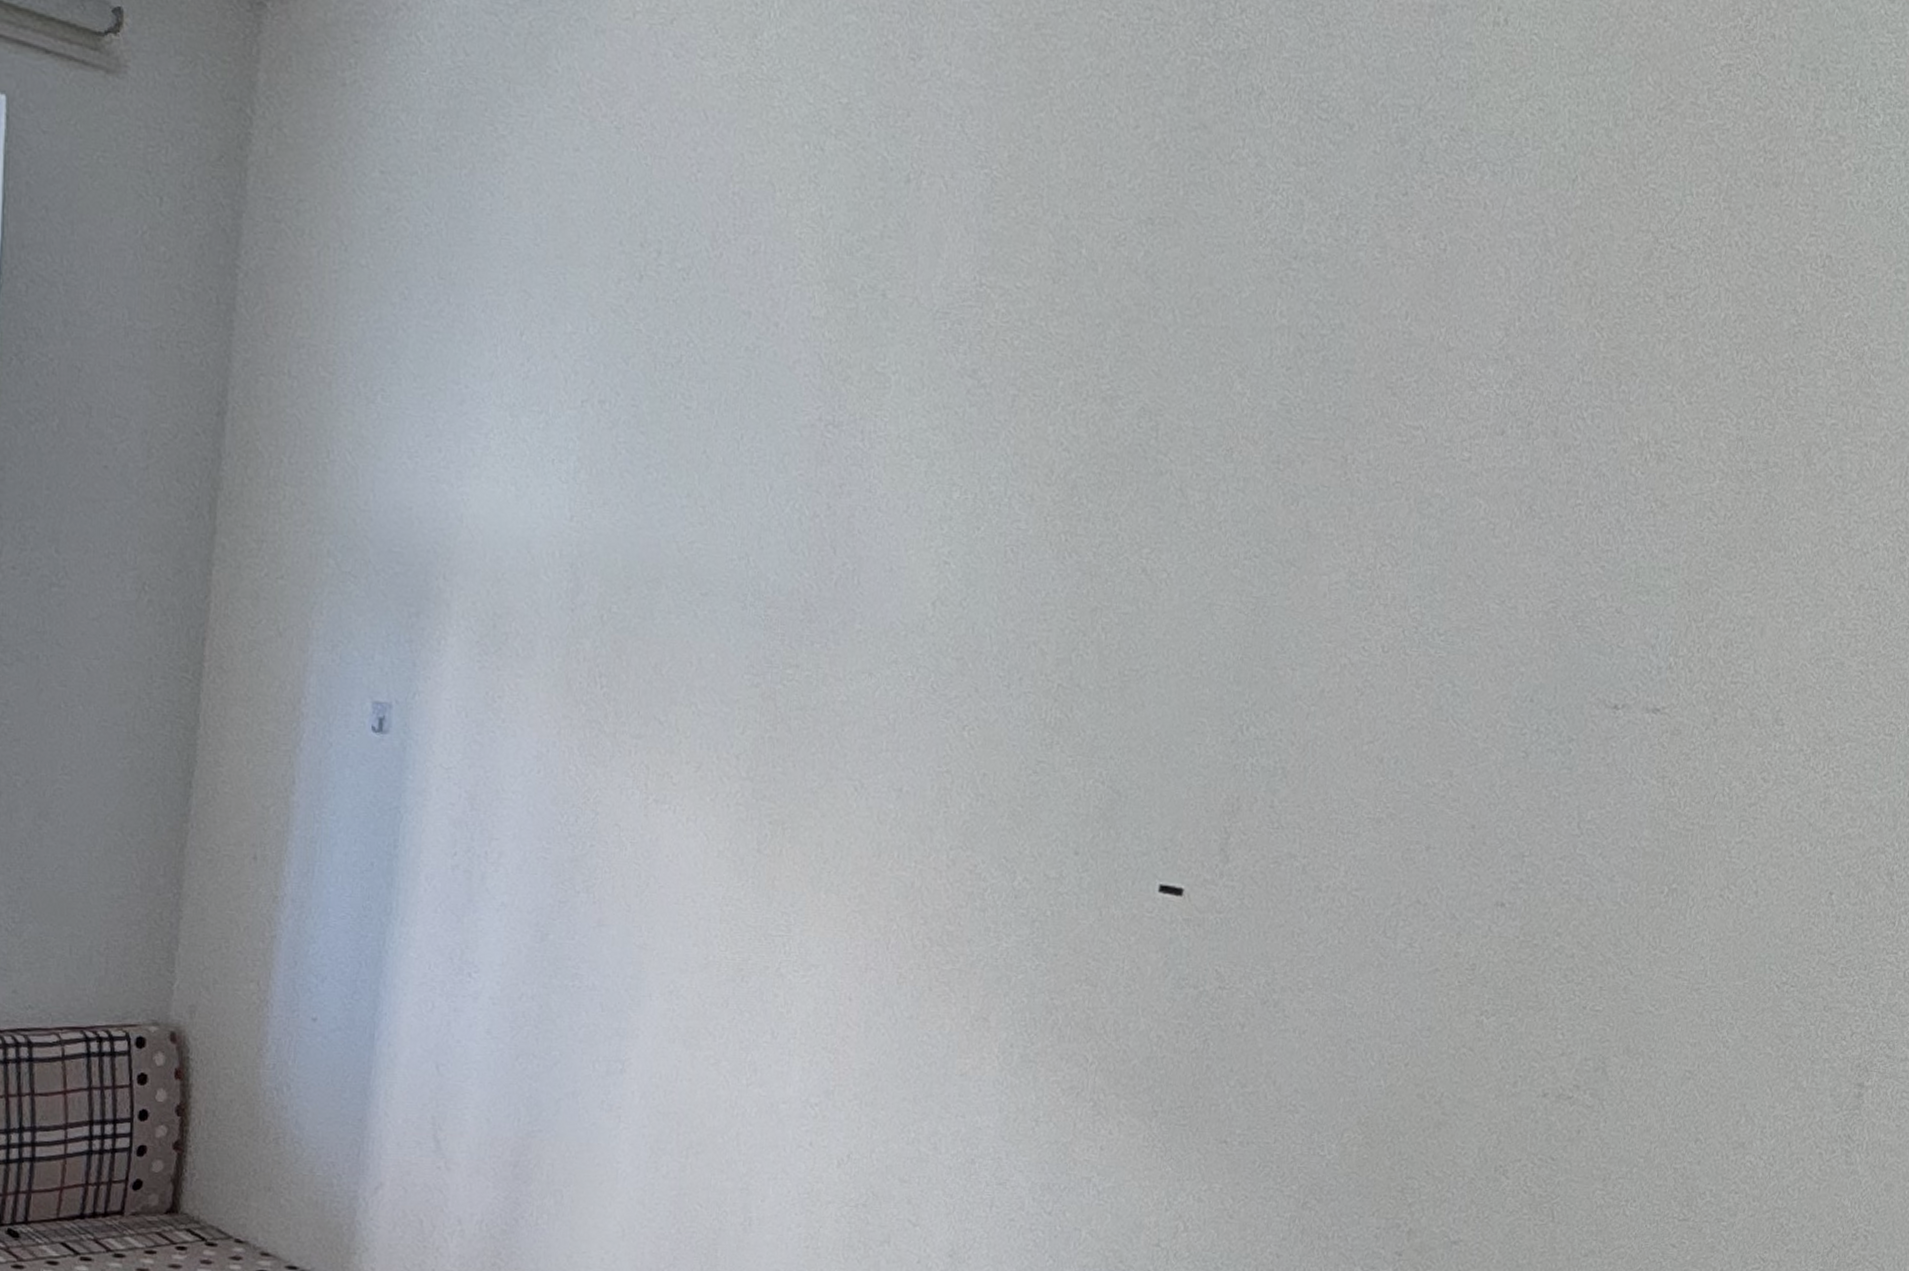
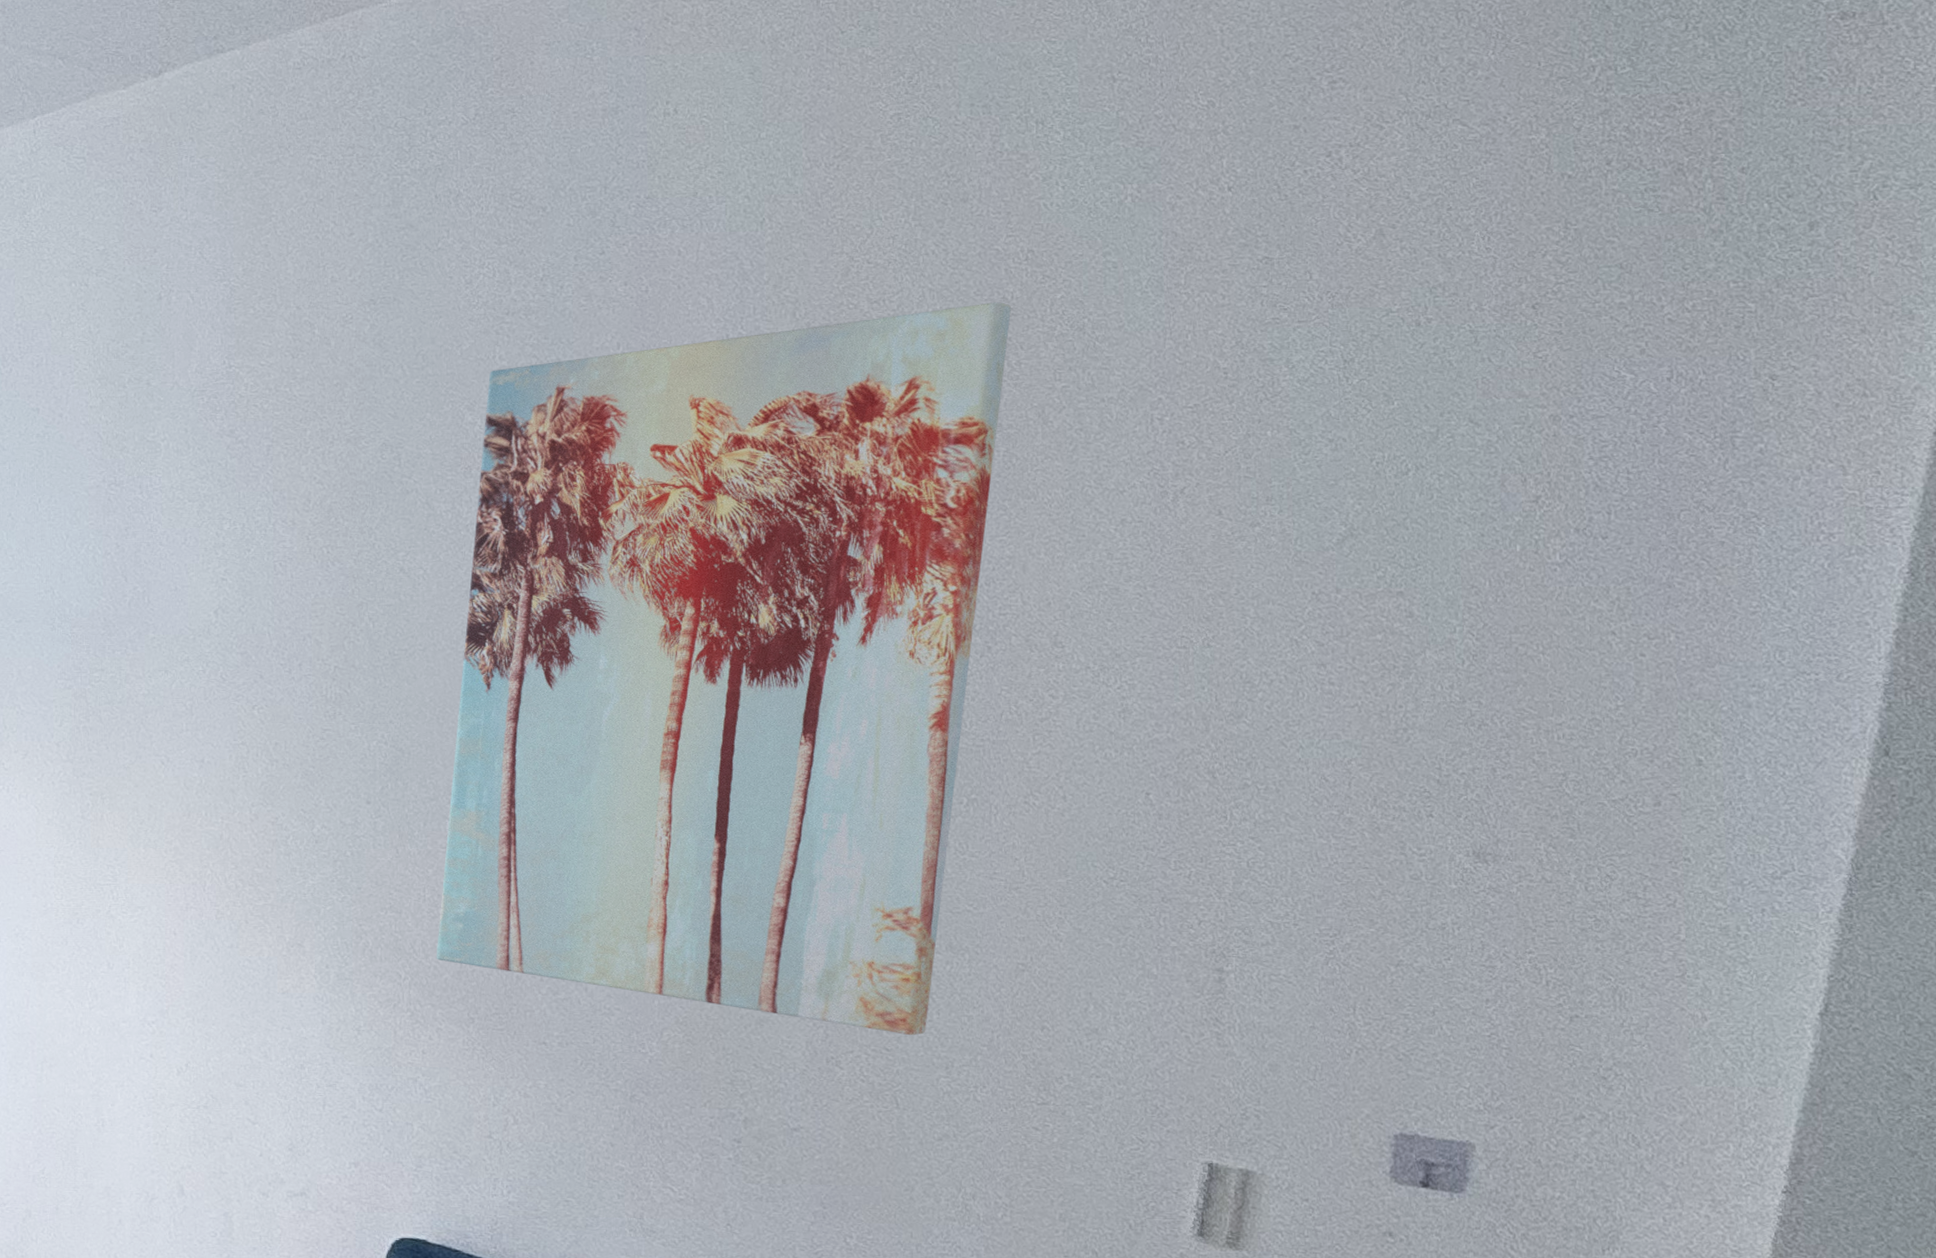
wall art: none [1127,313,1800,1145] -> present [436,302,1012,1036]

